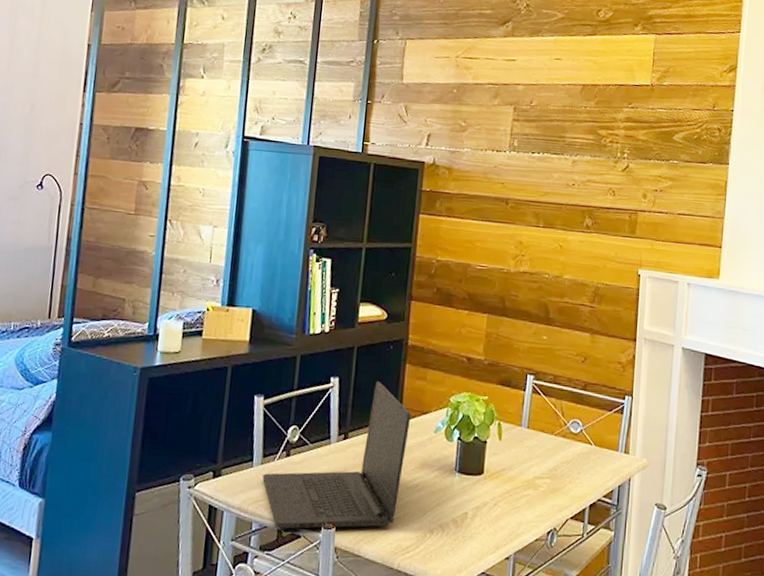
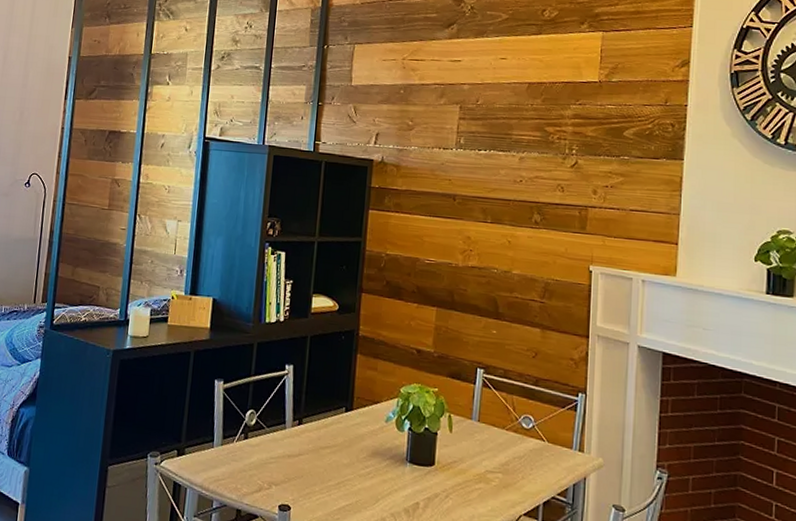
laptop: present [262,381,411,529] -> none [222,370,362,512]

